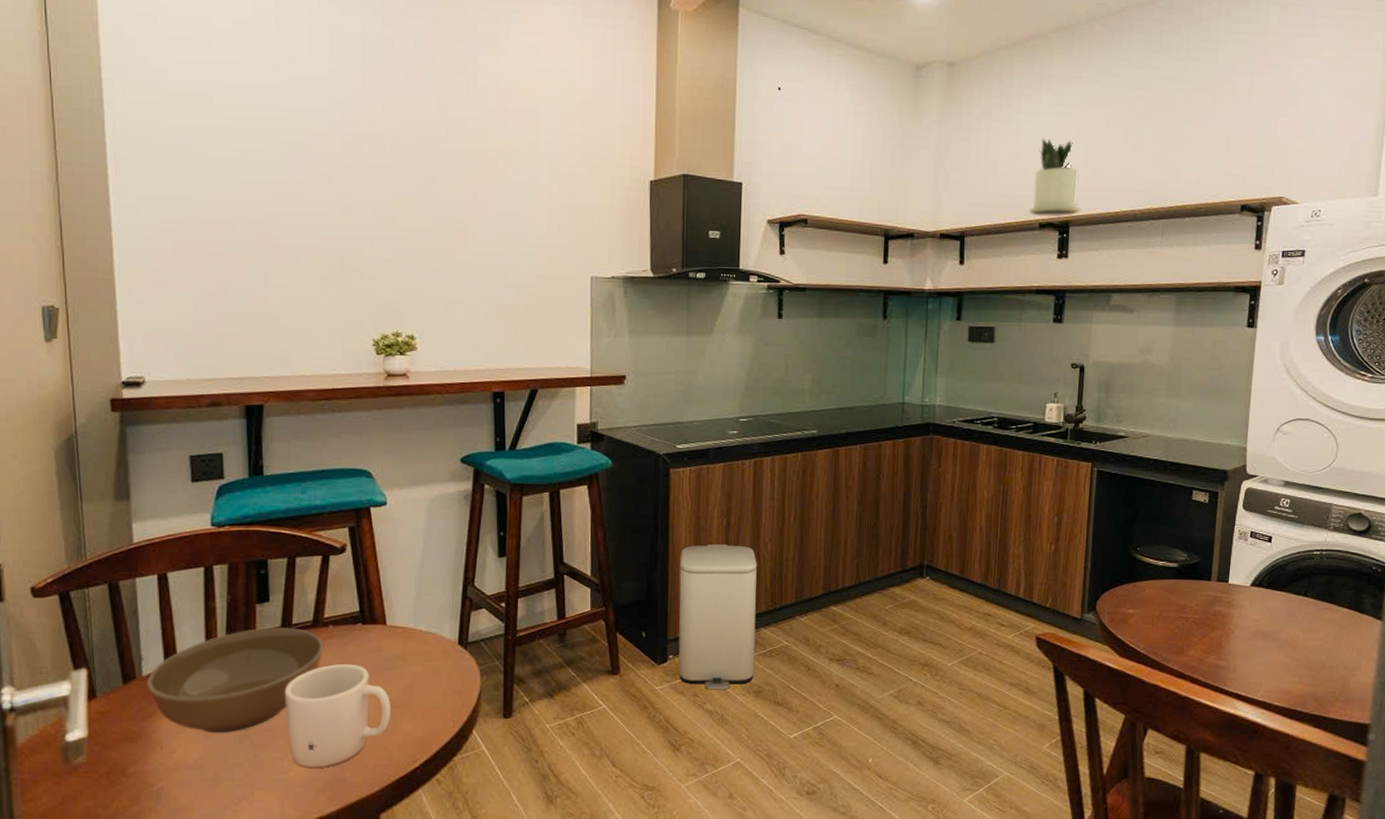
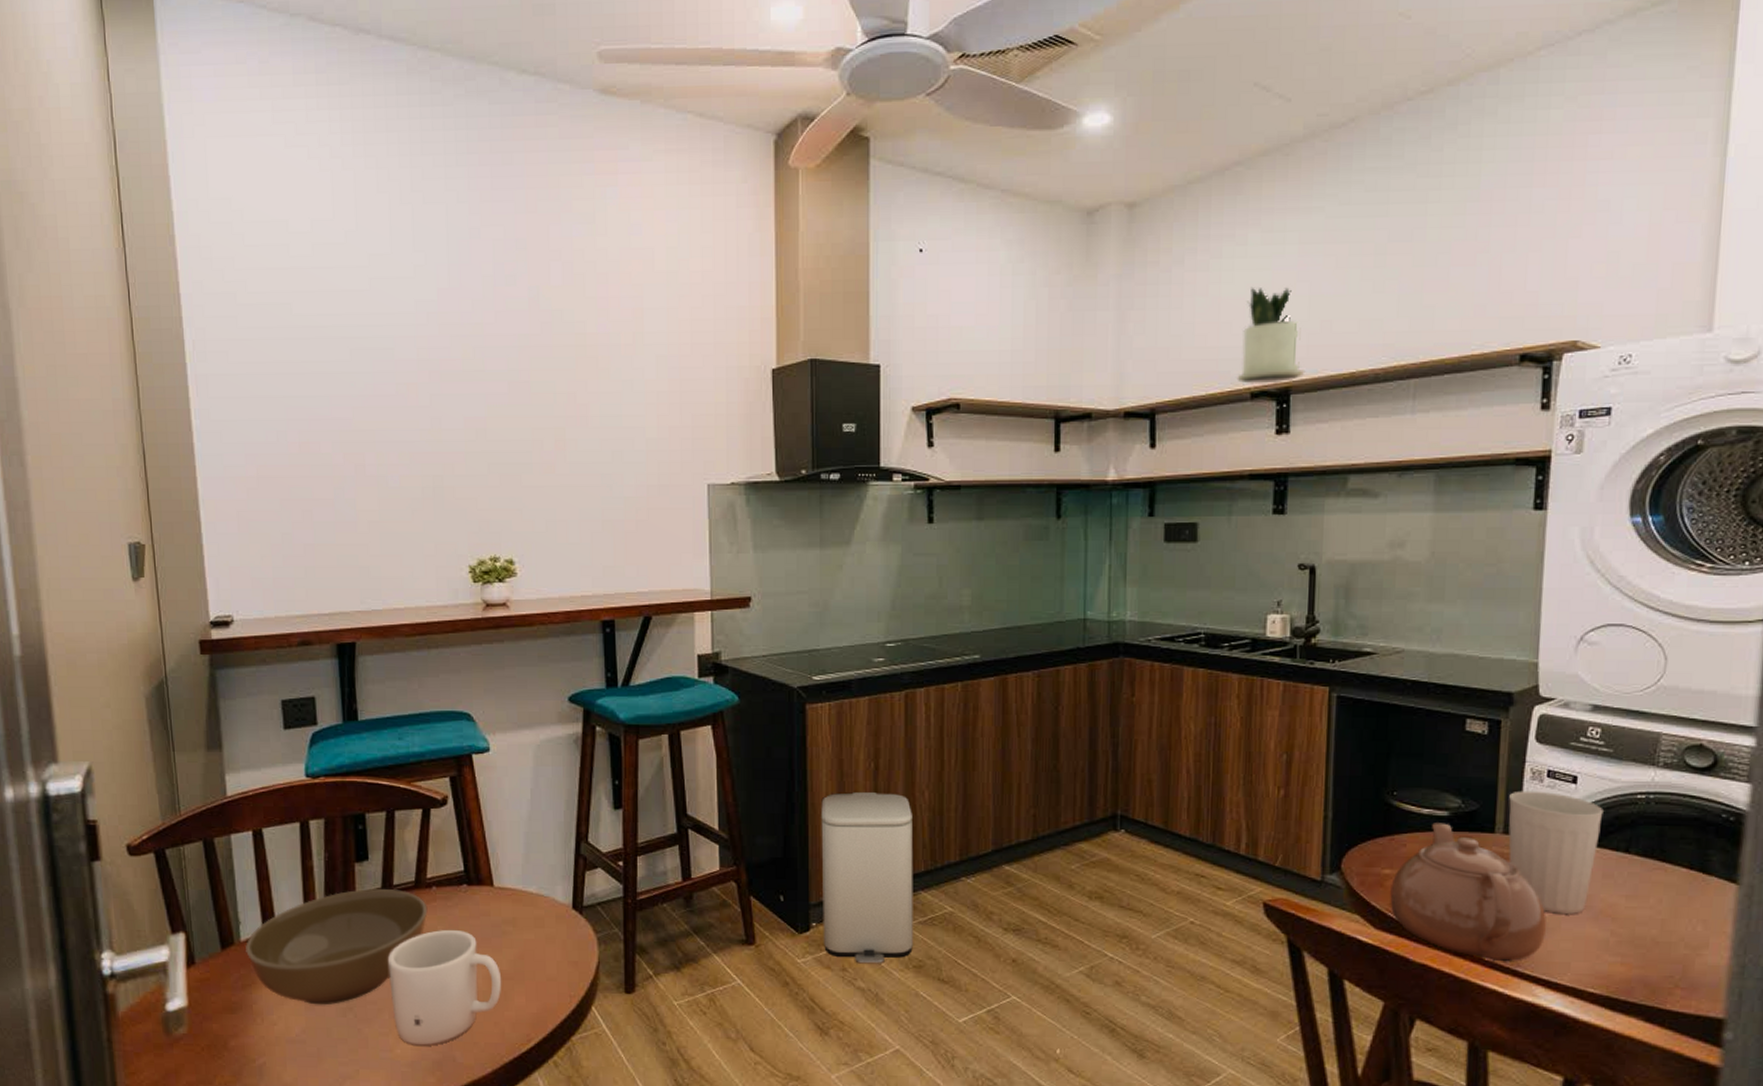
teapot: none [1132,572,1246,681] -> present [1390,823,1546,961]
cup: none [1220,547,1290,644] -> present [1508,790,1604,914]

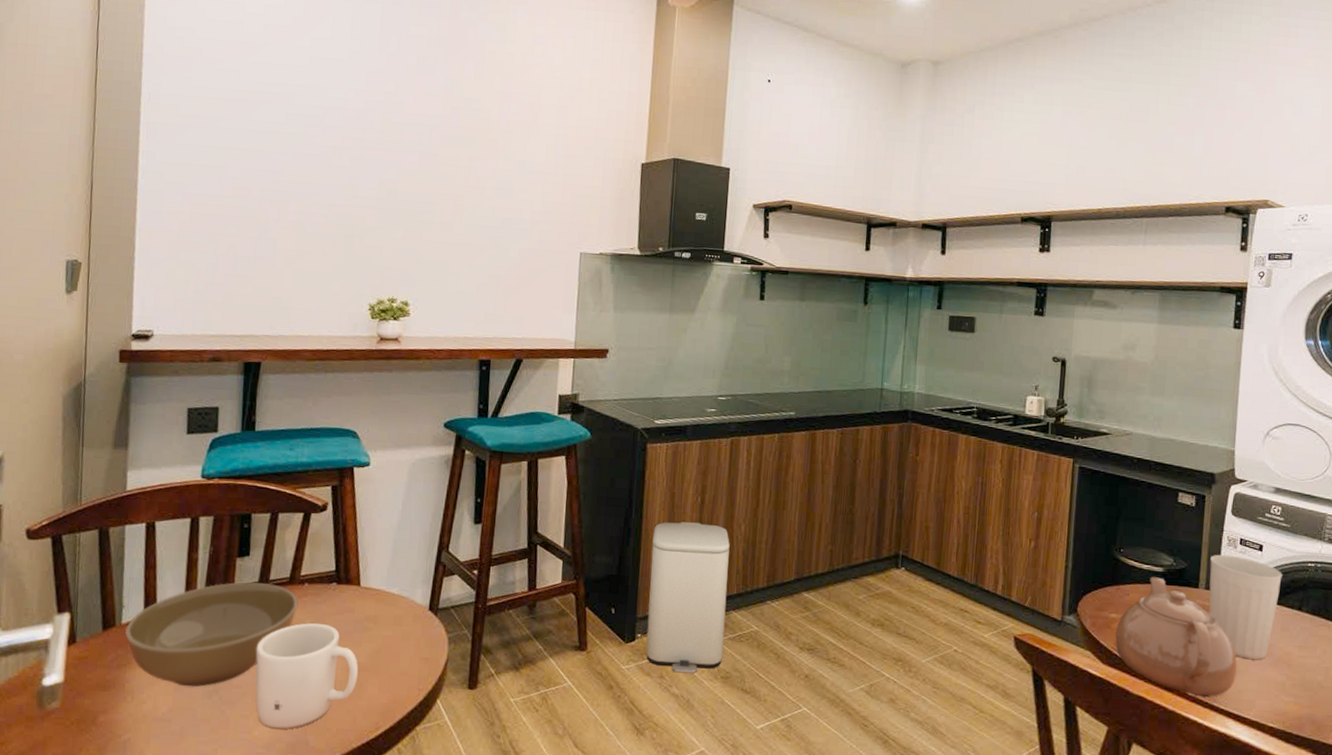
planter: present [1237,287,1306,384] -> none [1011,135,1064,212]

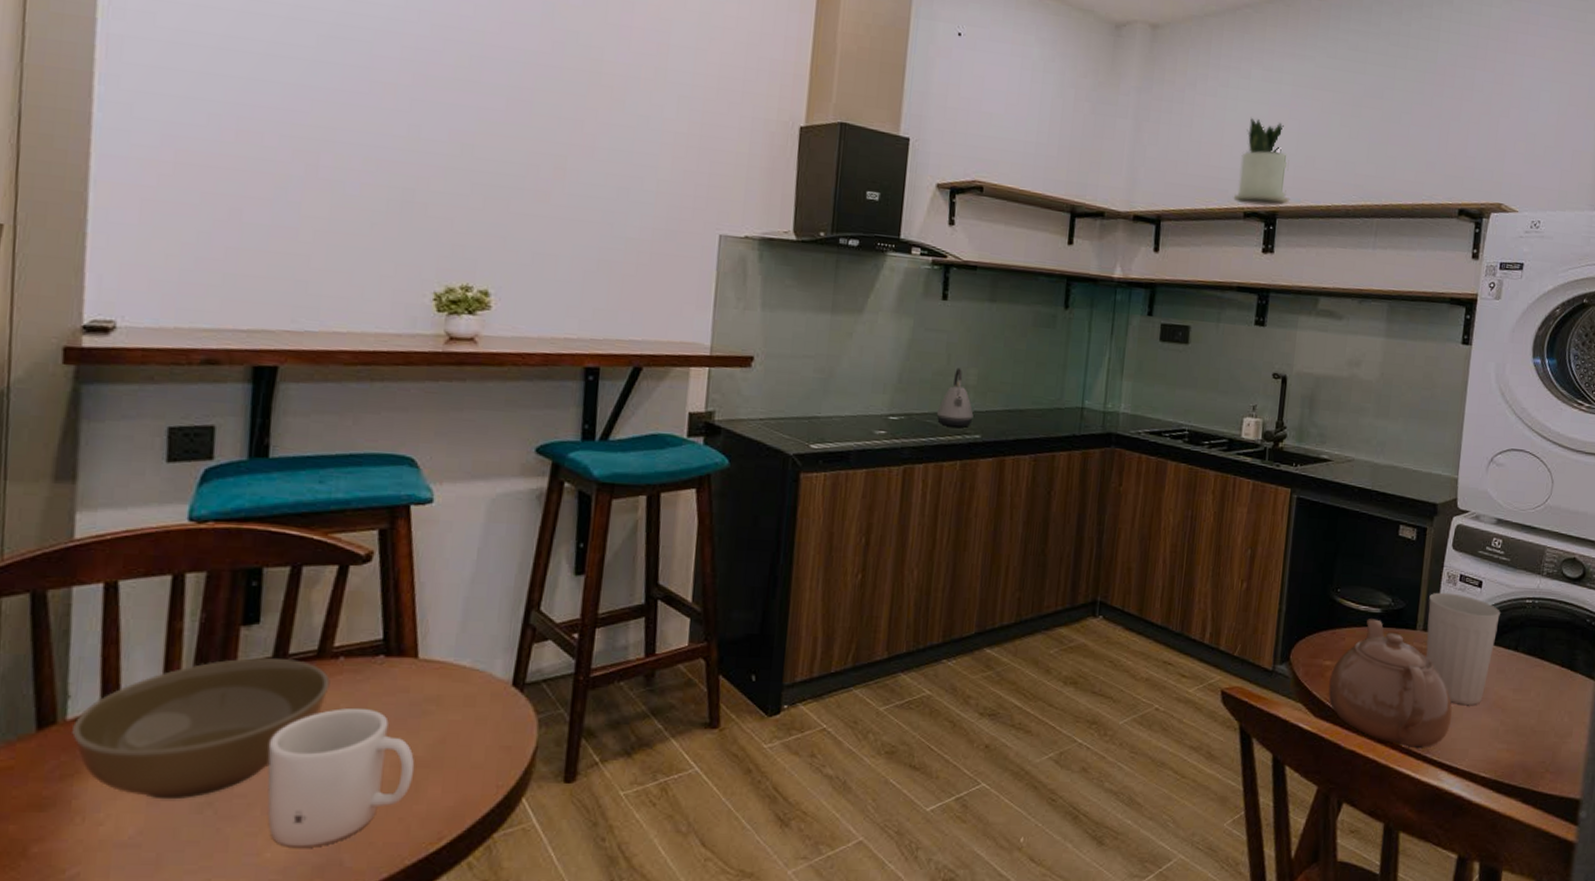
pedal bin: present [646,522,730,674] -> none [794,568,900,750]
kettle: none [757,356,789,406] -> present [936,367,974,428]
planter: none [1011,135,1064,212] -> present [1233,117,1291,206]

